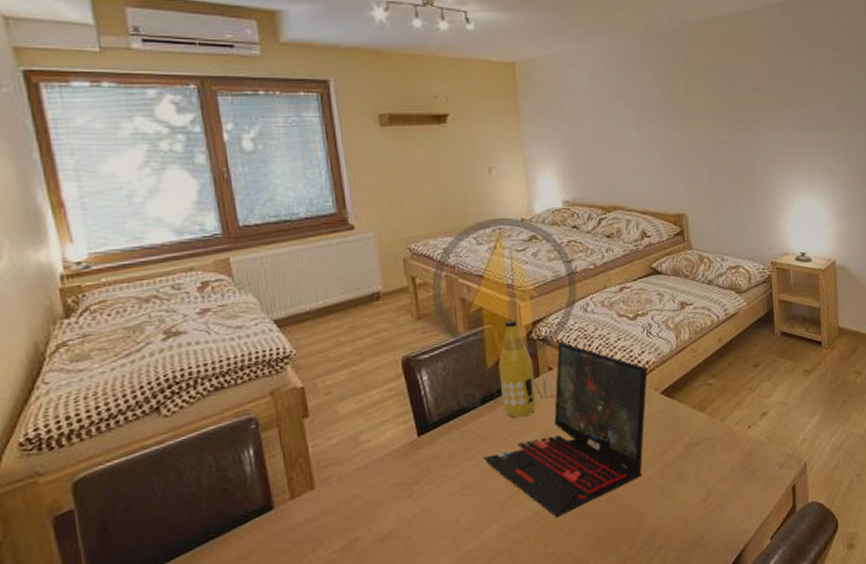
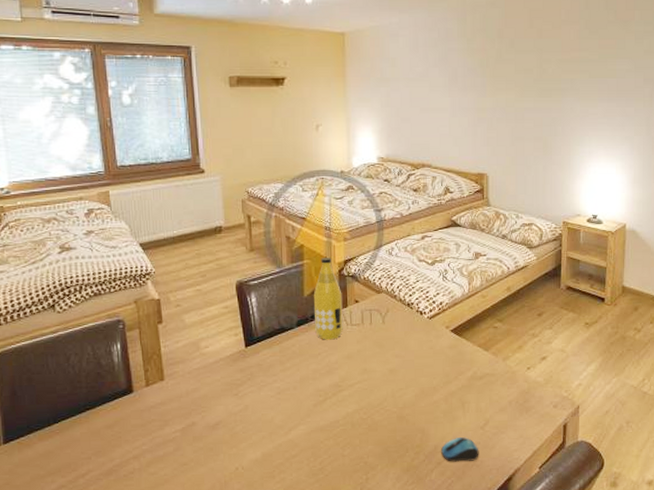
laptop: present [482,341,648,518] -> none [296,279,441,427]
computer mouse: none [661,514,704,545] -> present [441,437,479,462]

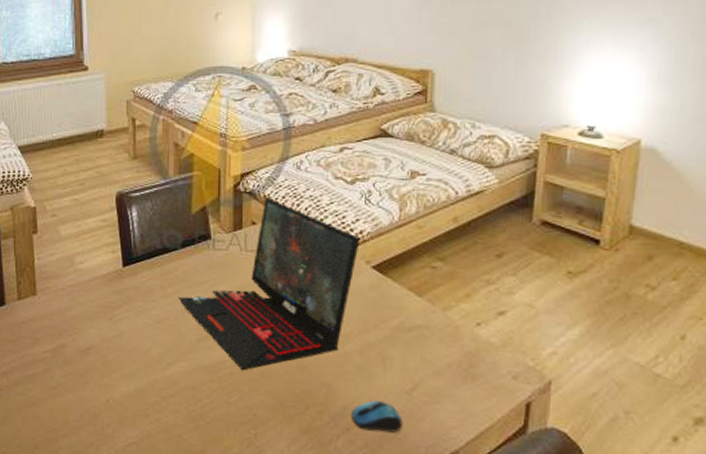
laptop: none [296,279,441,427] -> present [178,196,360,371]
bottle: present [313,258,343,340] -> none [202,170,237,266]

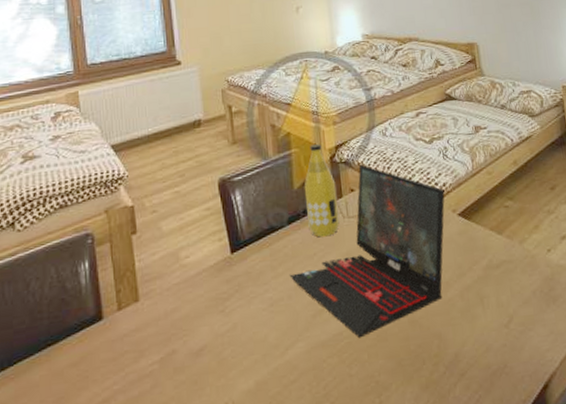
bottle: none [202,170,237,266] -> present [304,144,340,238]
computer mouse: present [352,401,403,433] -> none [463,339,507,372]

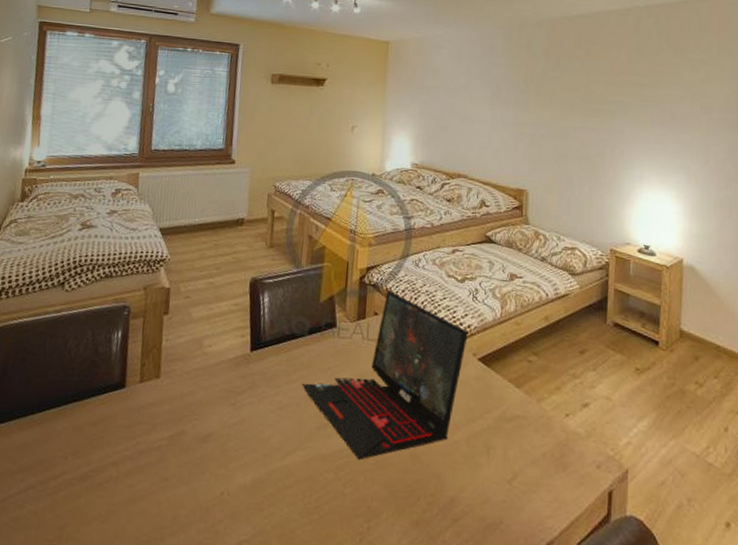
bottle: present [304,144,340,238] -> none [328,262,361,354]

